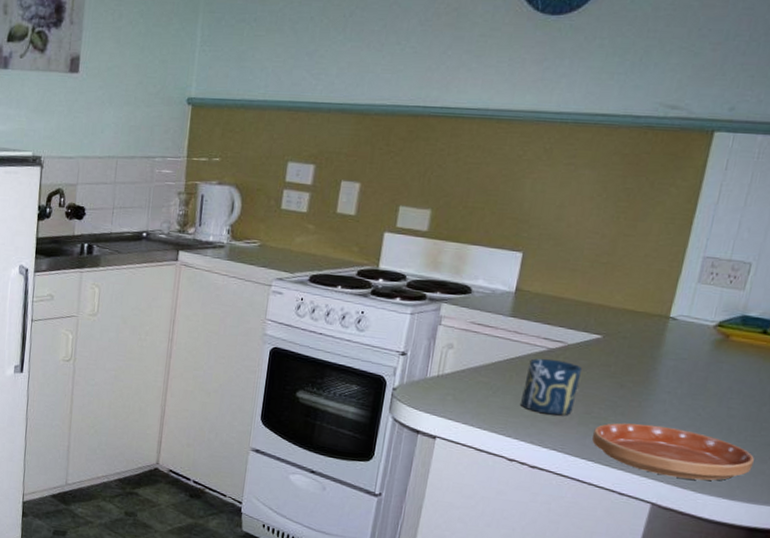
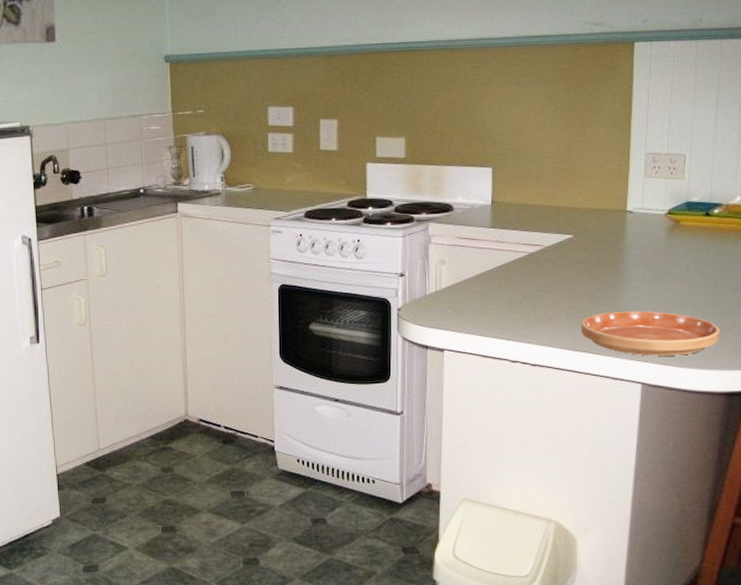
cup: present [521,358,582,416] -> none [514,262,561,314]

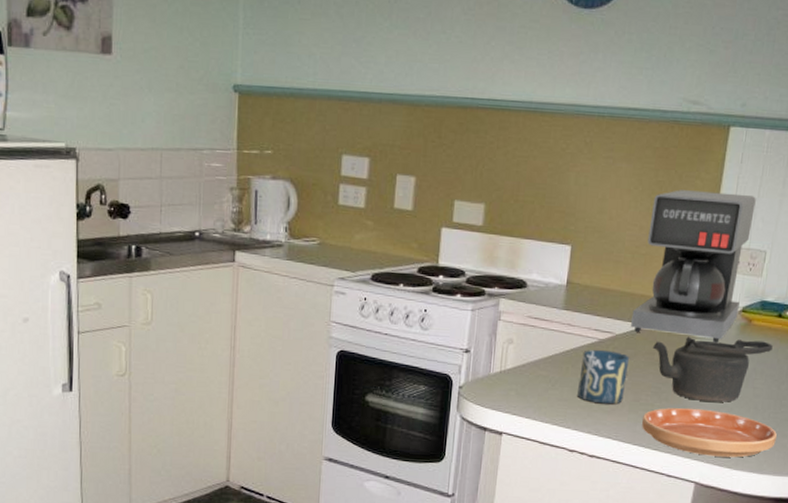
cup: none [514,262,561,314] -> present [577,349,629,404]
coffee maker: none [559,103,669,247] -> present [631,190,756,343]
teapot: none [583,240,704,303] -> present [653,336,773,402]

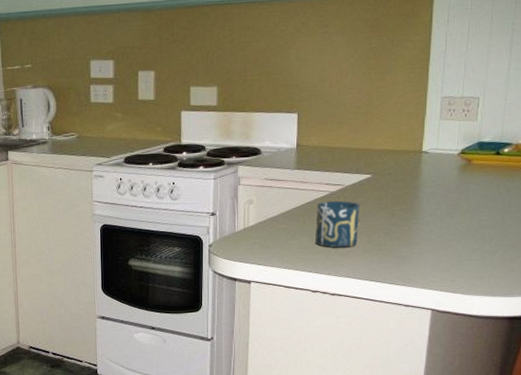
coffee maker: present [631,190,756,343] -> none [359,49,465,184]
saucer: present [642,407,777,458] -> none [377,243,505,285]
teapot: present [653,336,773,402] -> none [381,178,494,237]

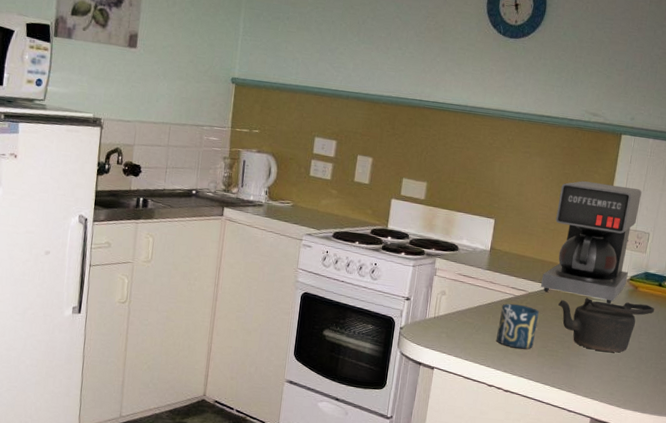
coffee maker: none [359,49,465,184] -> present [541,181,642,304]
teapot: none [381,178,494,237] -> present [558,297,655,353]

